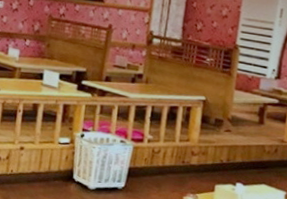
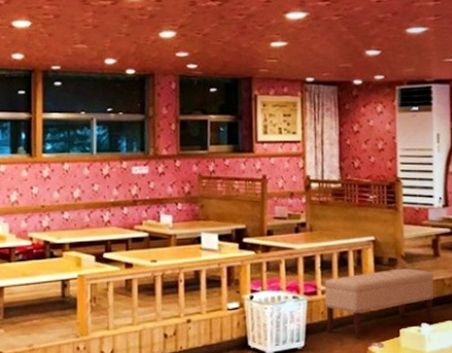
bench: none [147,129,256,188] -> present [324,268,435,339]

